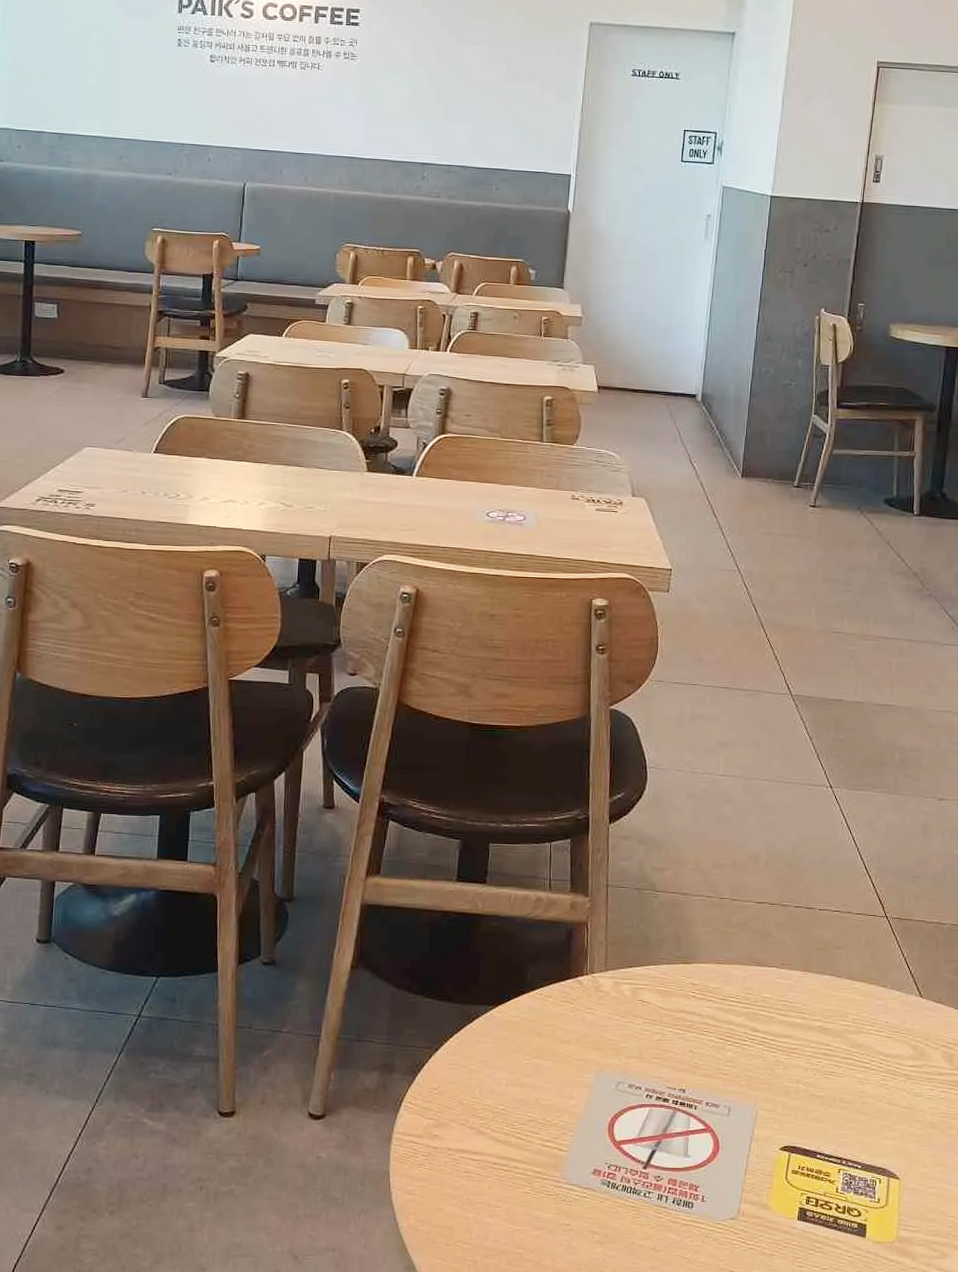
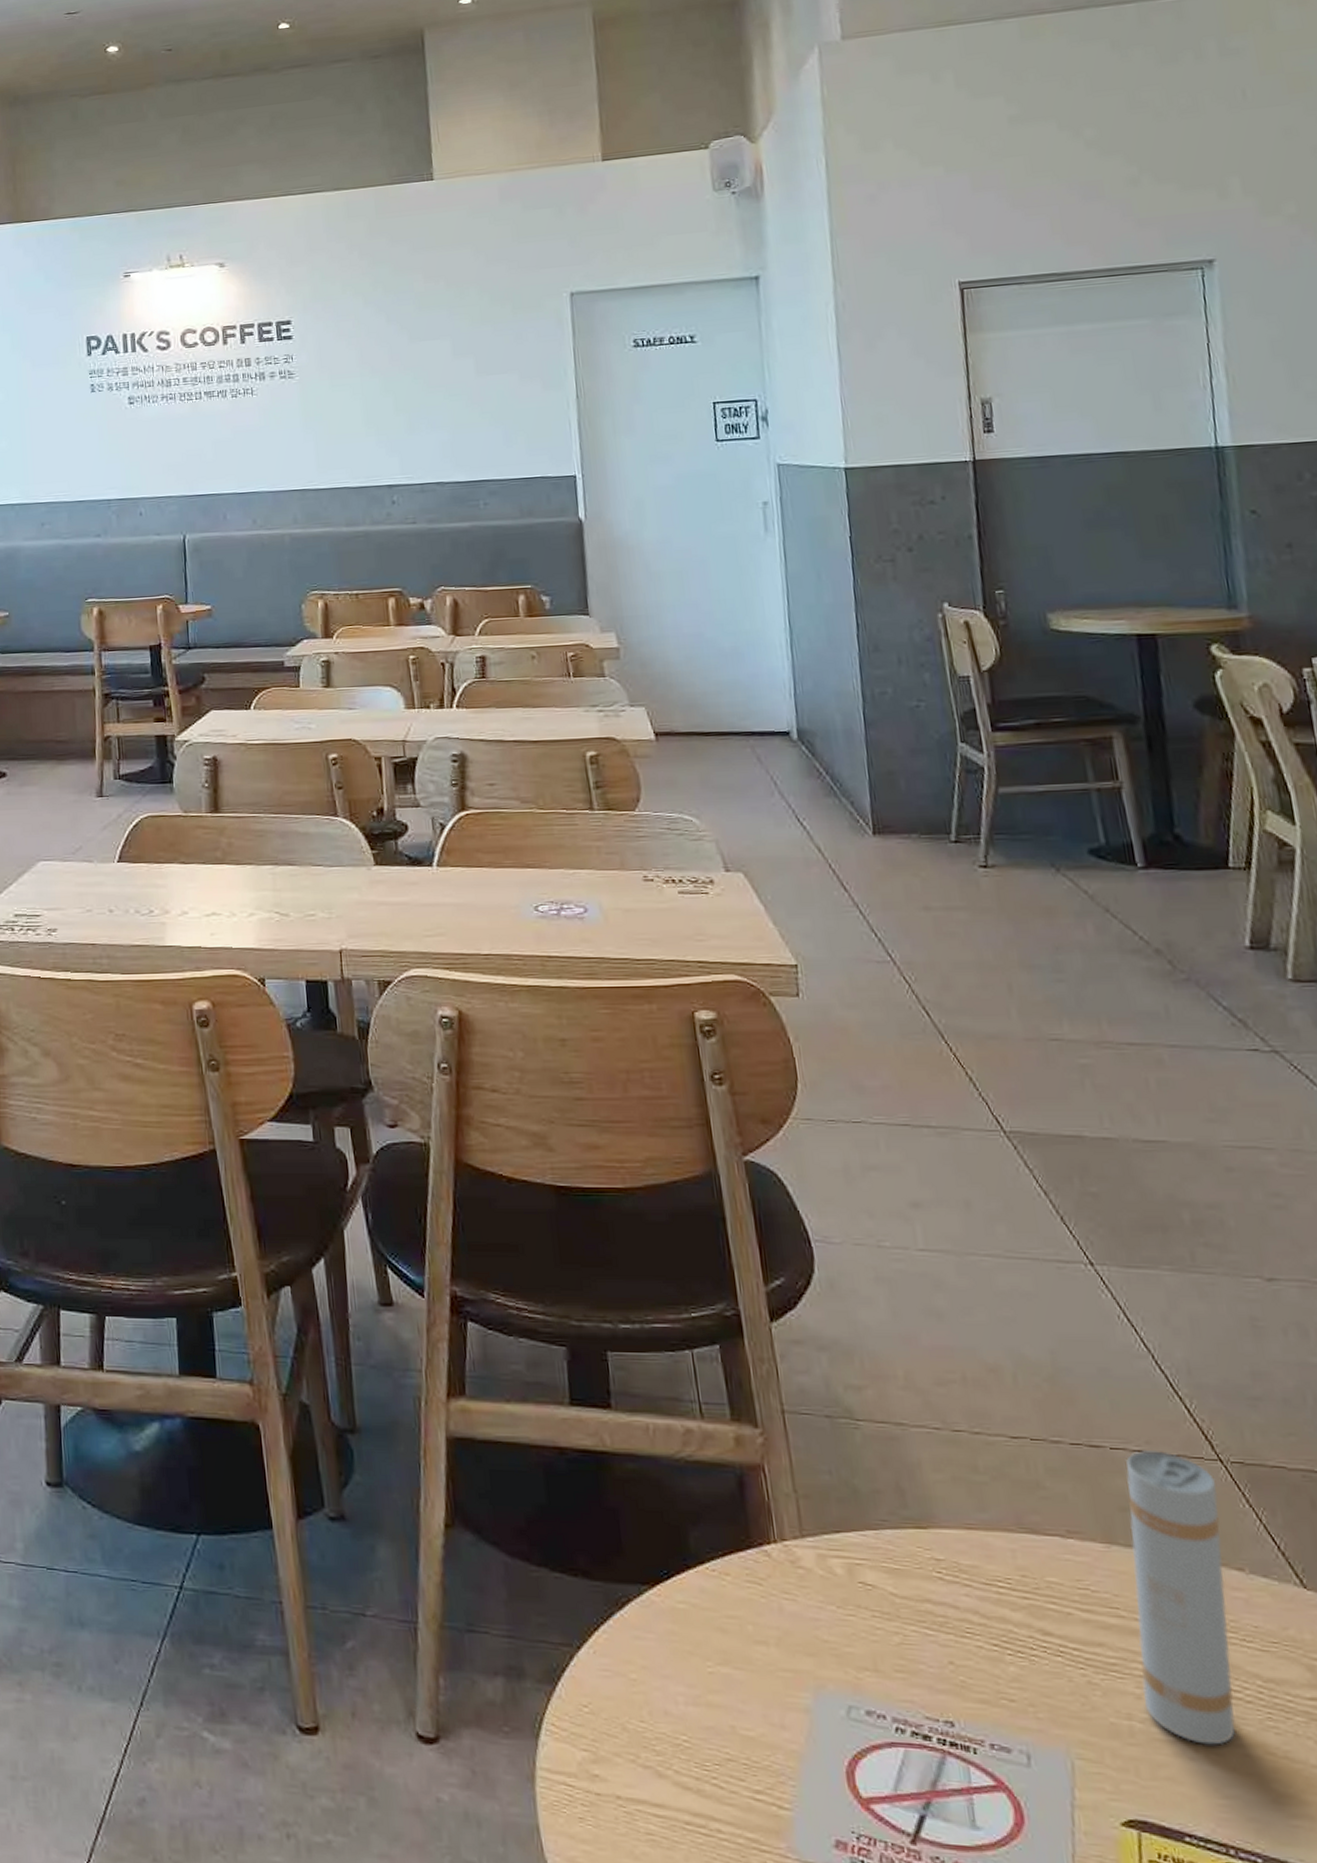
beverage can: none [809,911,881,1097] -> present [1126,1450,1236,1745]

